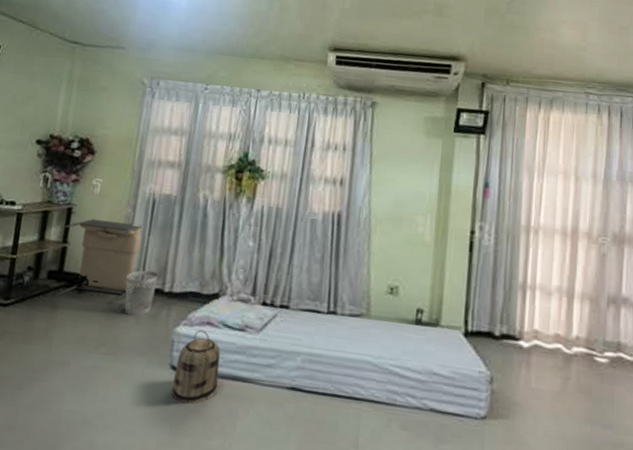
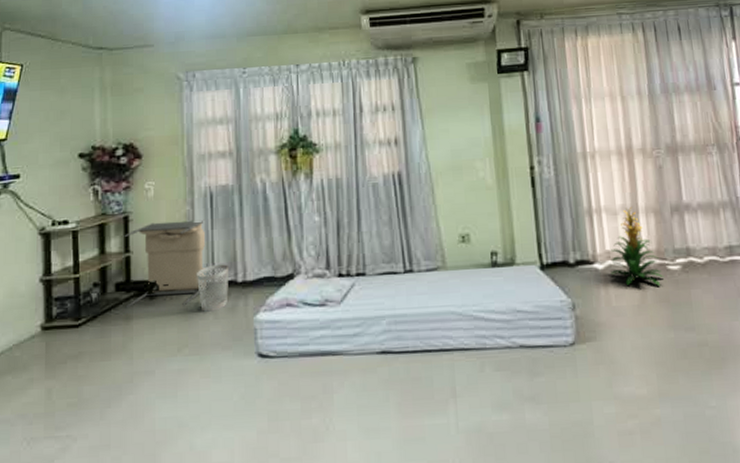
basket: present [172,330,221,404] -> none [263,312,309,388]
indoor plant: none [535,289,590,376] -> present [611,206,665,286]

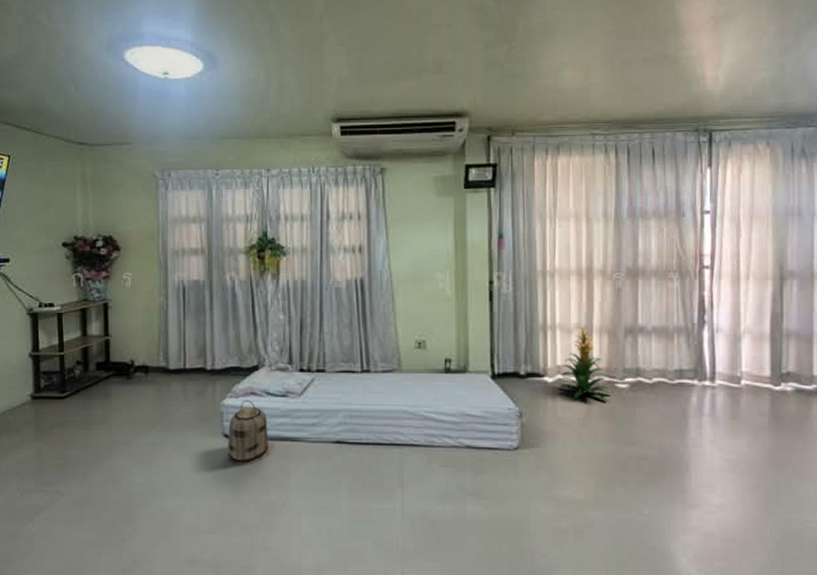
laundry hamper: present [124,219,208,308] -> none [104,310,180,386]
wastebasket: present [197,264,229,312] -> none [170,352,199,394]
basket: none [263,312,309,388] -> present [228,400,269,465]

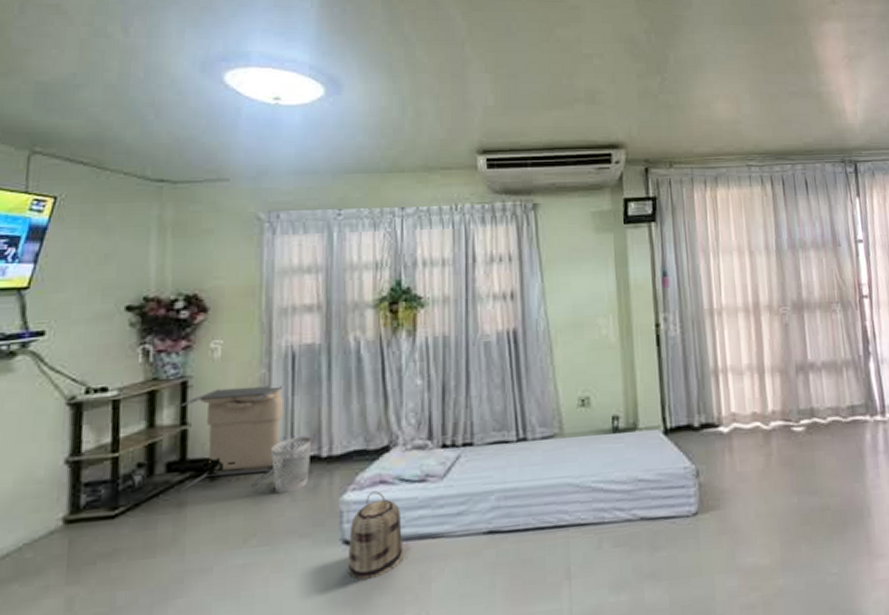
laundry hamper: none [104,310,180,386] -> present [179,384,286,493]
wastebasket: none [170,352,199,394] -> present [271,436,312,494]
indoor plant: present [559,325,612,402] -> none [736,365,789,449]

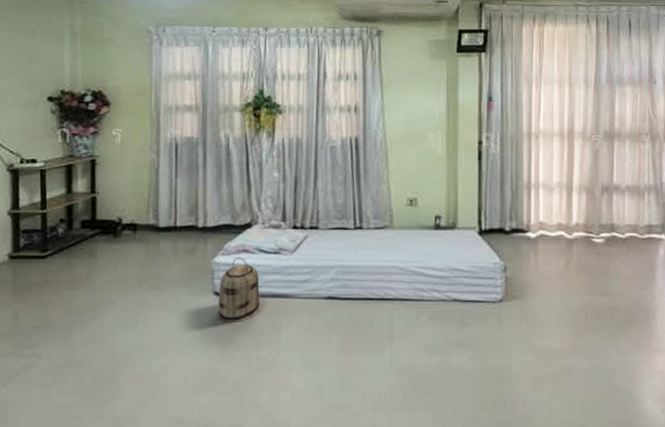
laundry hamper: present [179,384,286,493] -> none [91,167,171,244]
wastebasket: present [271,436,312,494] -> none [160,210,191,252]

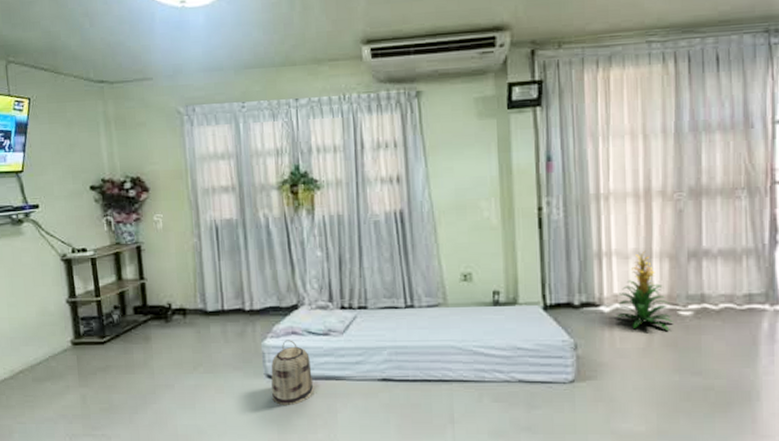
indoor plant: none [541,184,589,256] -> present [617,250,674,331]

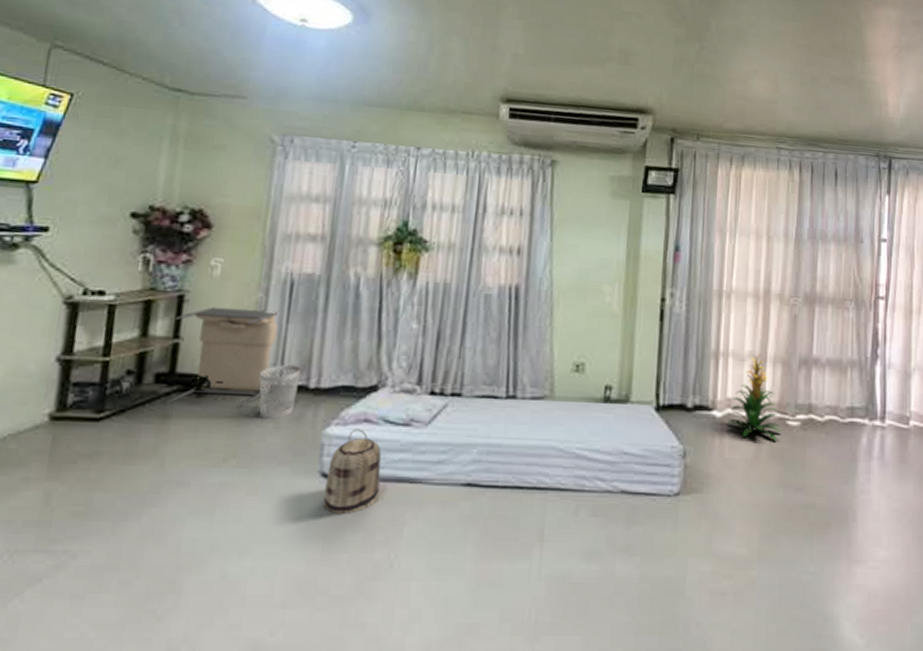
laundry hamper: none [138,251,218,329] -> present [165,306,281,408]
wastebasket: none [207,293,237,336] -> present [258,364,302,419]

